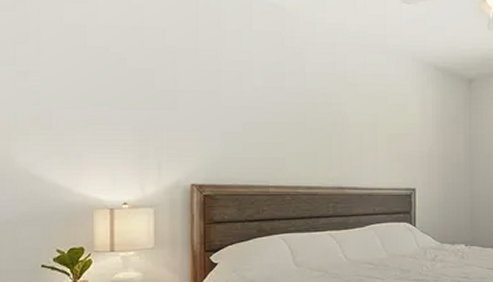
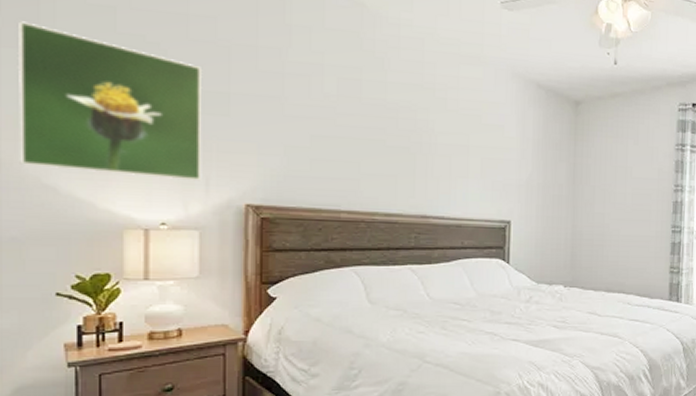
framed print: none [11,43,155,166] -> present [17,21,203,181]

